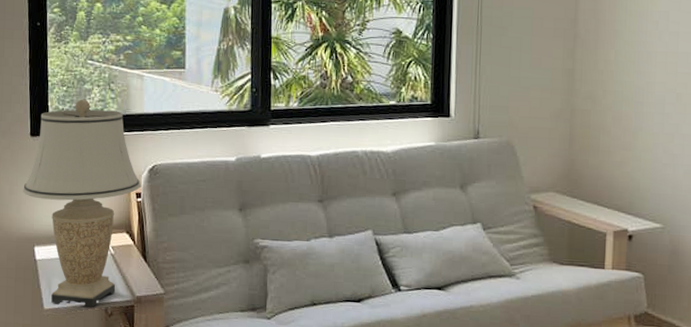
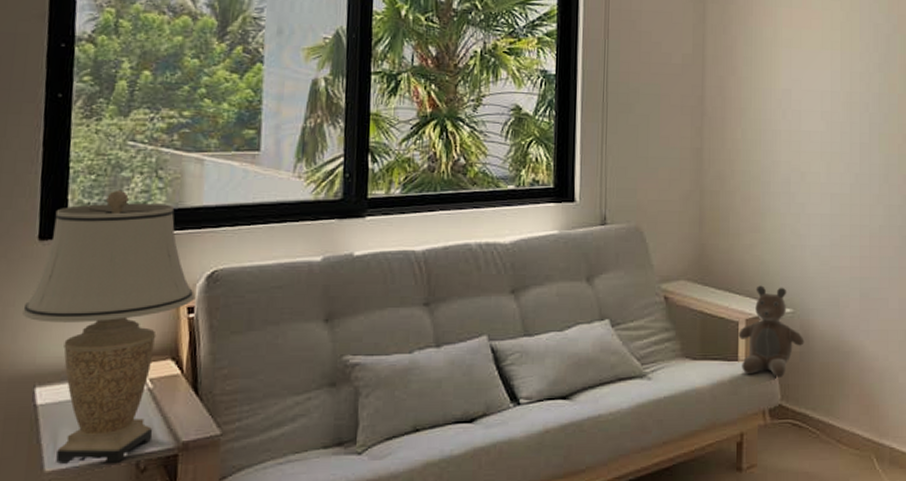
stuffed animal: none [606,200,674,287] -> present [738,285,805,377]

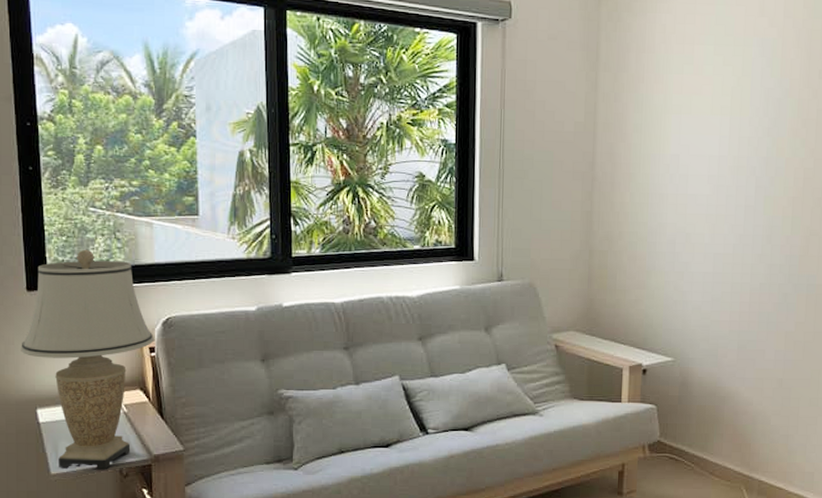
stuffed animal: present [738,285,805,377] -> none [622,336,684,417]

